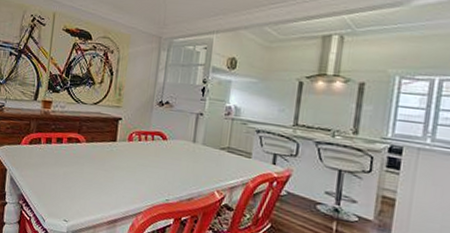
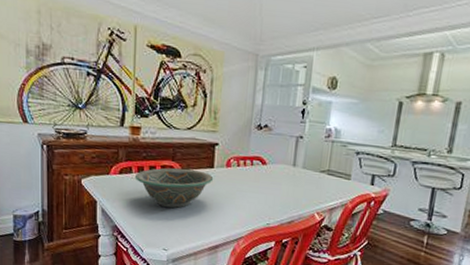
decorative bowl: none [43,139,116,180] -> present [135,167,214,208]

